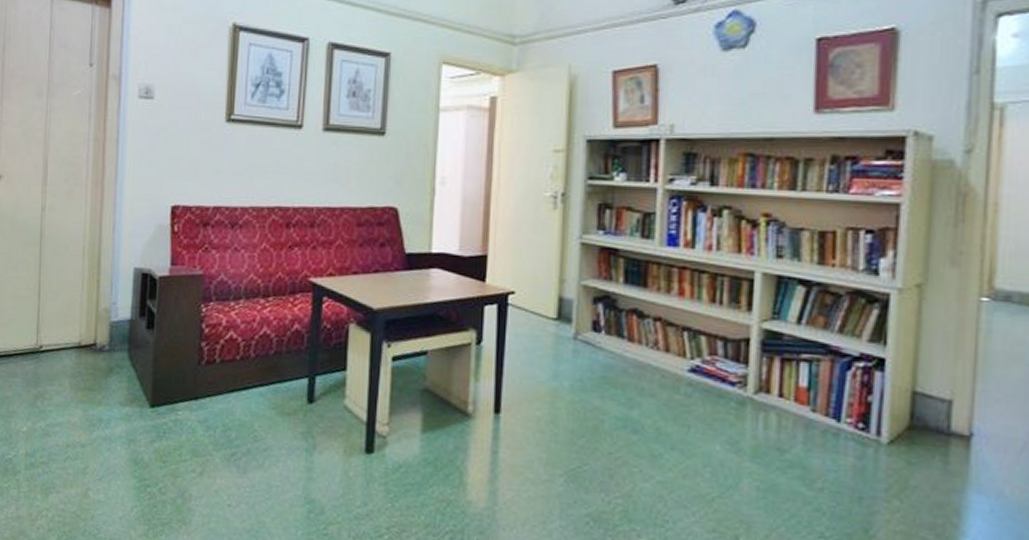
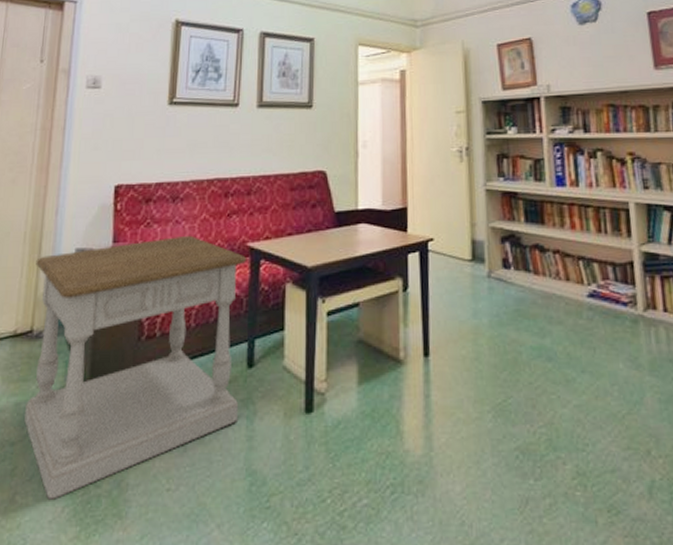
side table: none [93,264,308,500] -> present [24,235,246,500]

